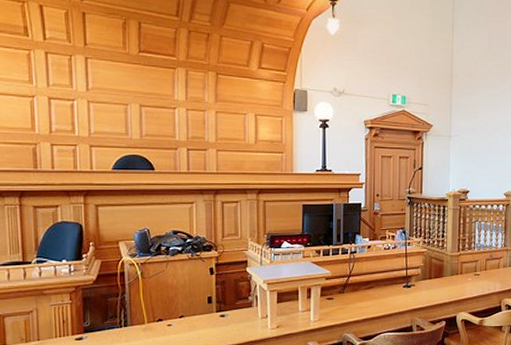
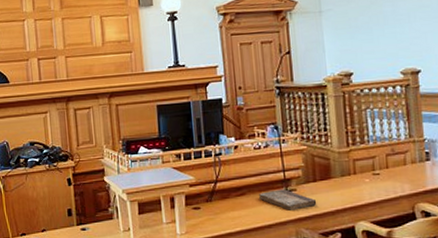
book: none [384,284,430,302] -> present [259,189,317,210]

